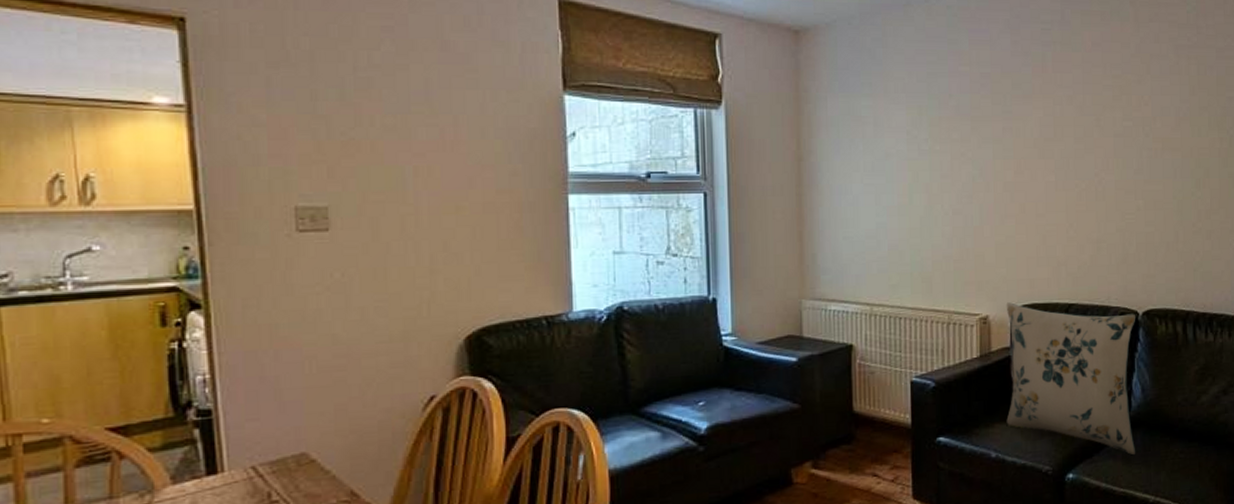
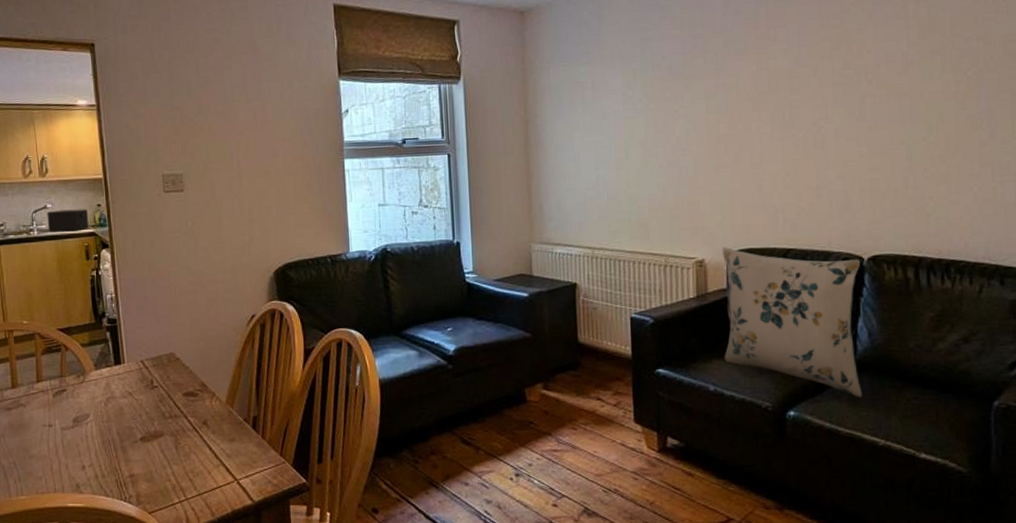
toaster: none [91,253,168,287] -> present [47,209,89,232]

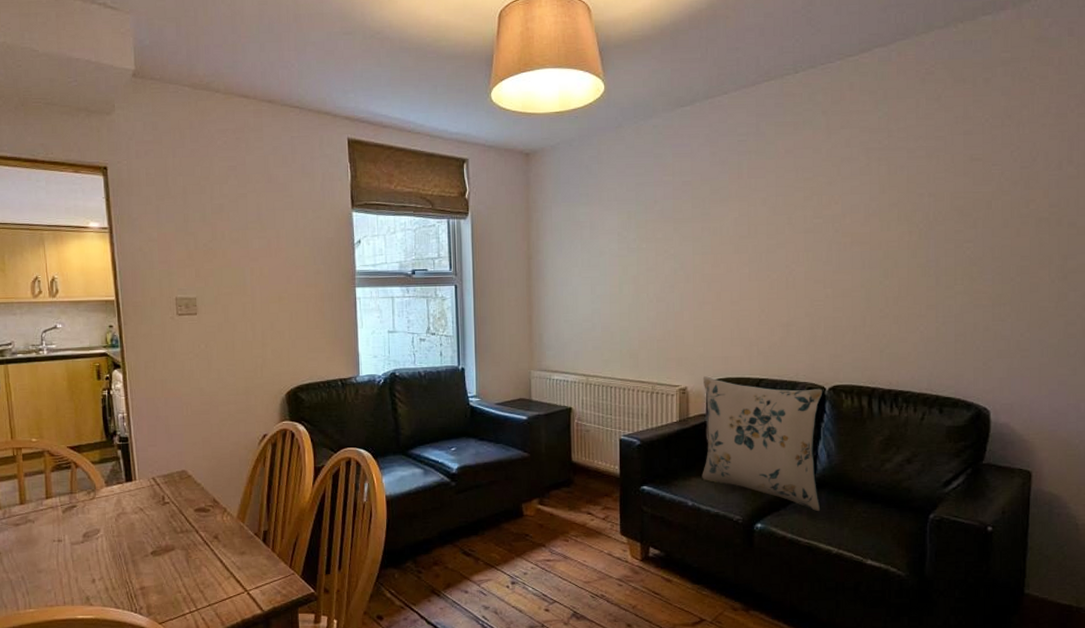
toaster: present [47,209,89,232] -> none [57,329,101,352]

